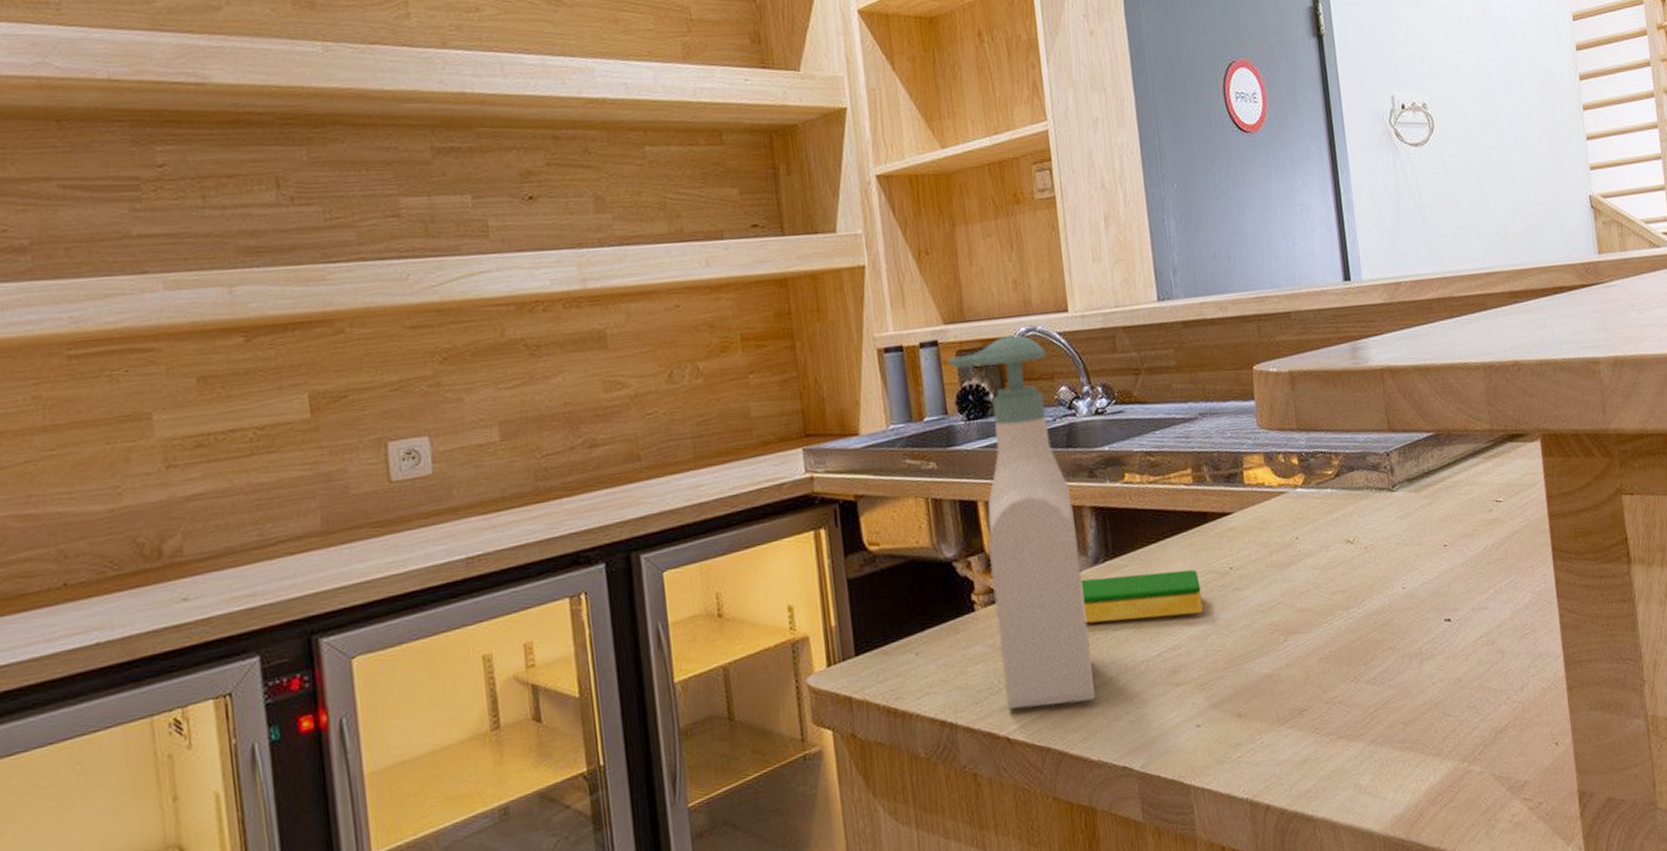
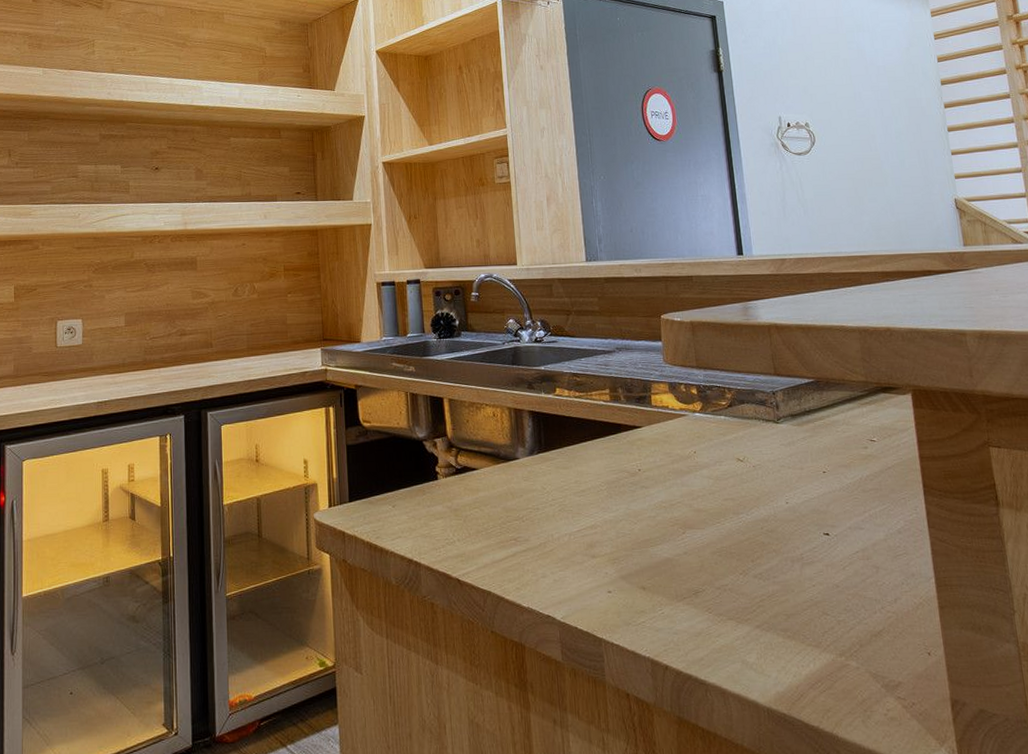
soap bottle: present [947,334,1096,709] -> none [426,279,528,560]
dish sponge: present [1081,570,1203,624] -> none [519,465,616,503]

